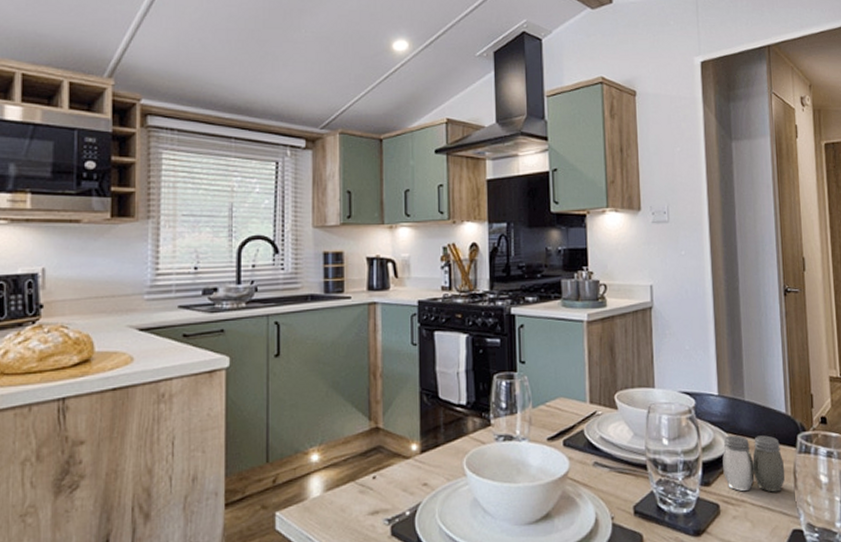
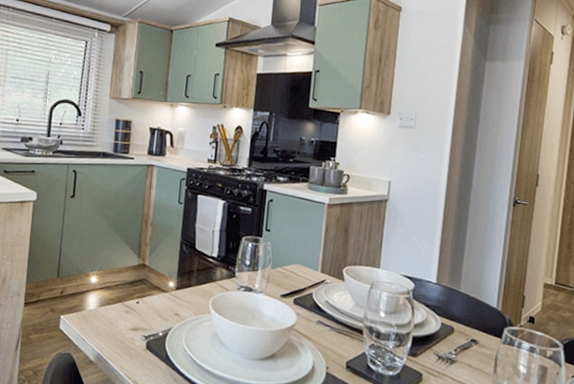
salt and pepper shaker: present [722,435,786,492] -> none [430,318,488,373]

